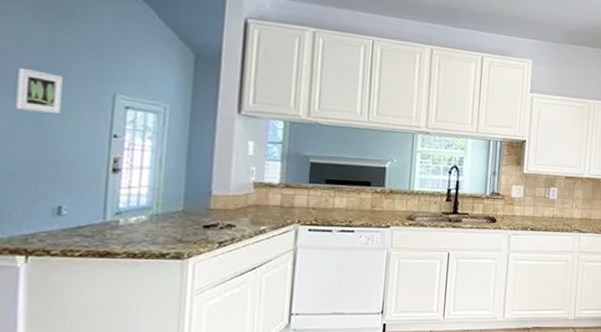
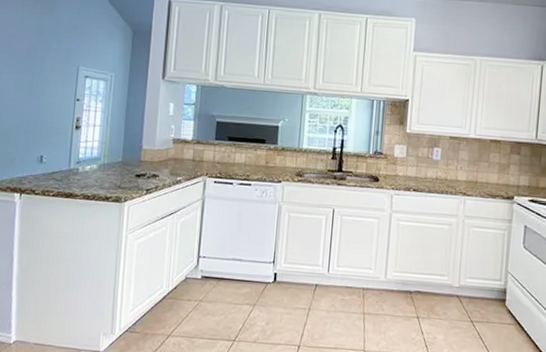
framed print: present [16,67,63,114] -> none [17,48,46,83]

